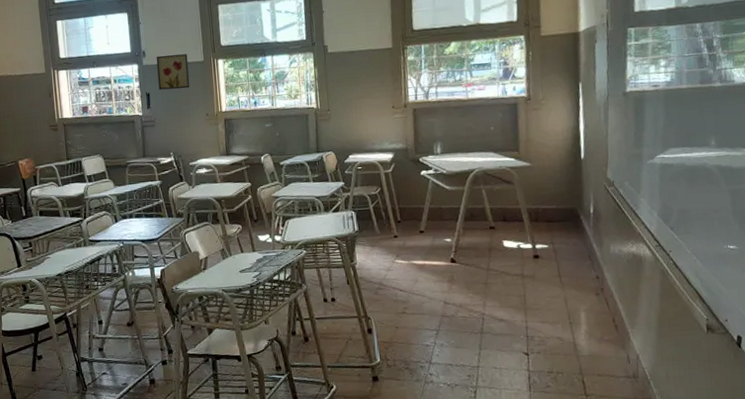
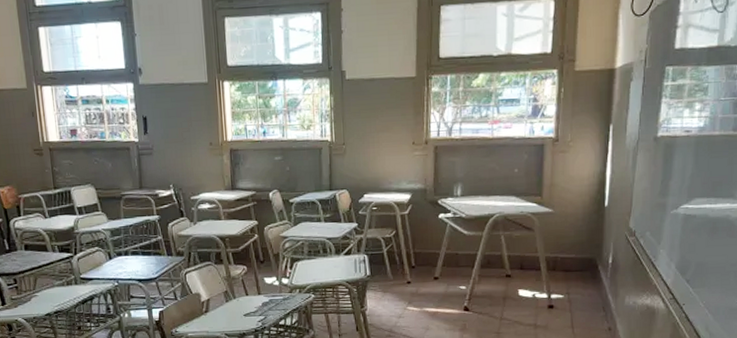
wall art: present [156,54,190,90] -> none [154,73,192,114]

